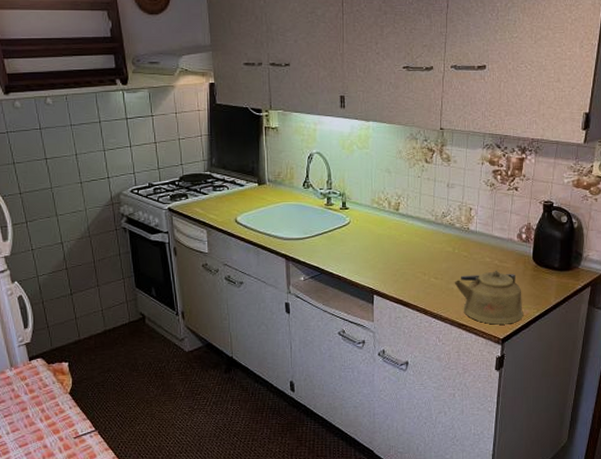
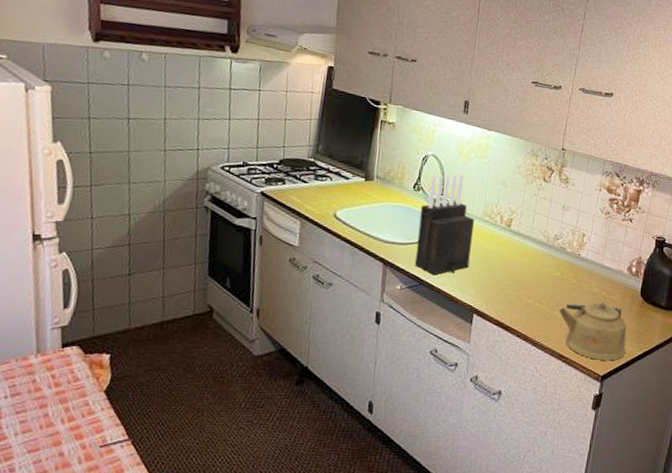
knife block: none [313,167,365,264] -> present [414,174,475,275]

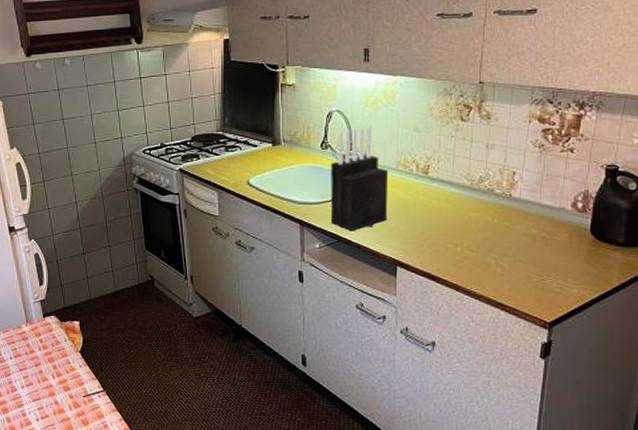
kettle: present [559,301,627,361] -> none [492,243,577,306]

